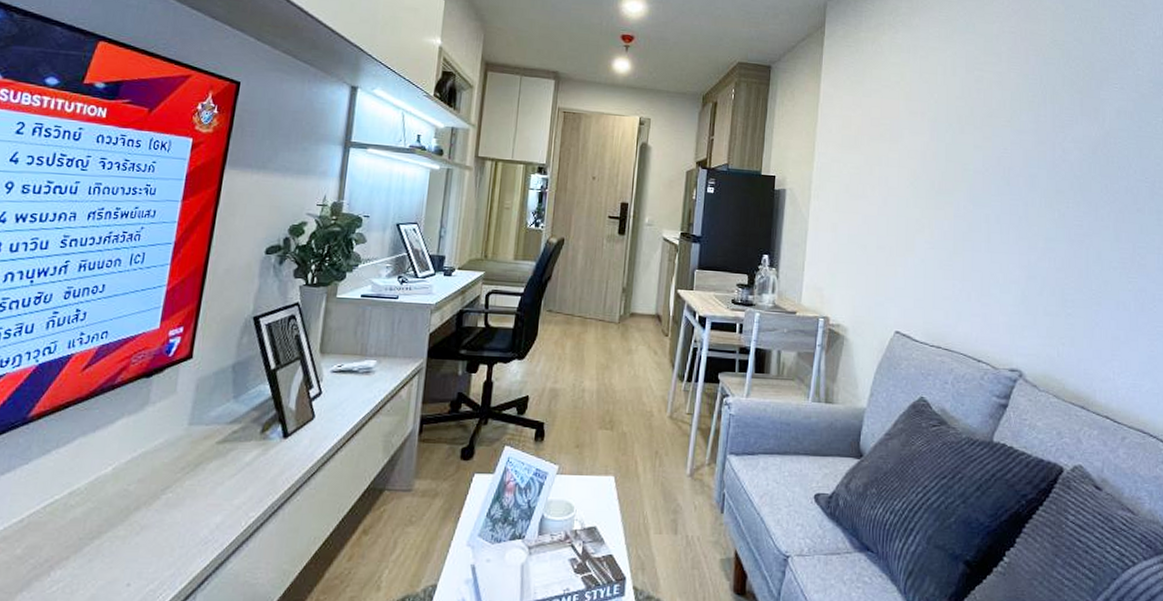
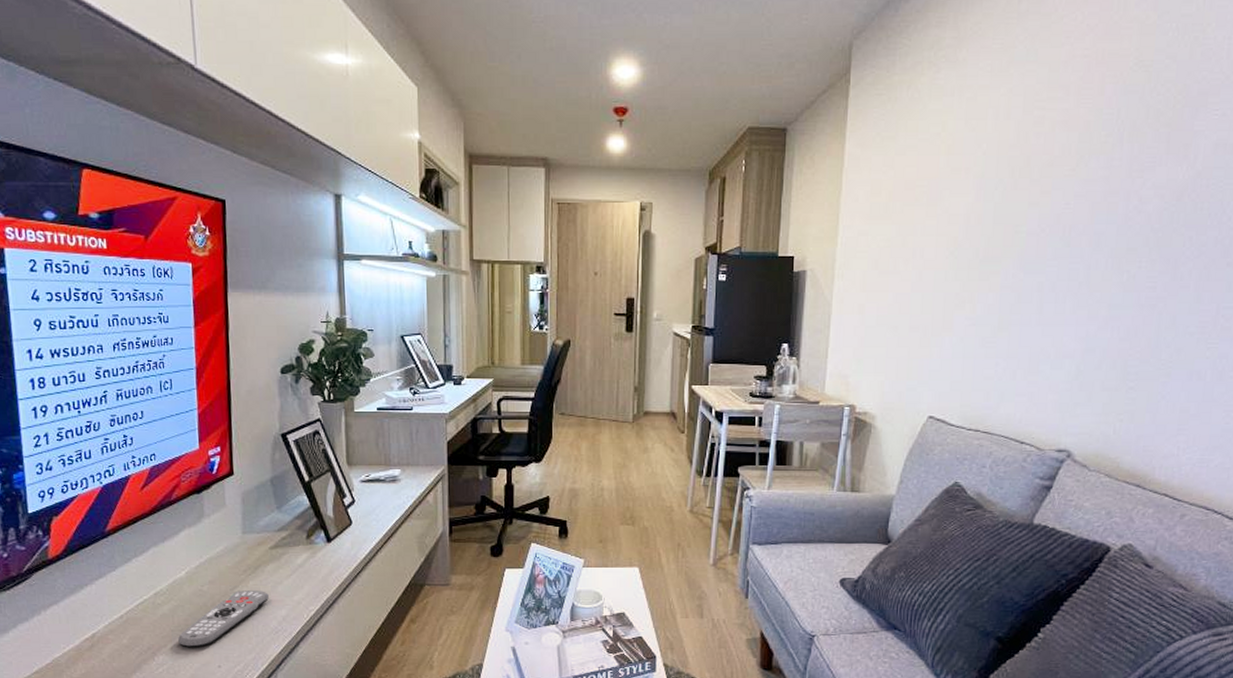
remote control: none [85,491,206,561] -> present [178,591,270,648]

